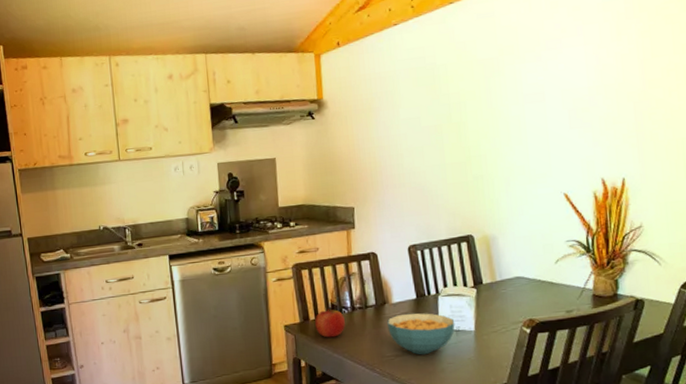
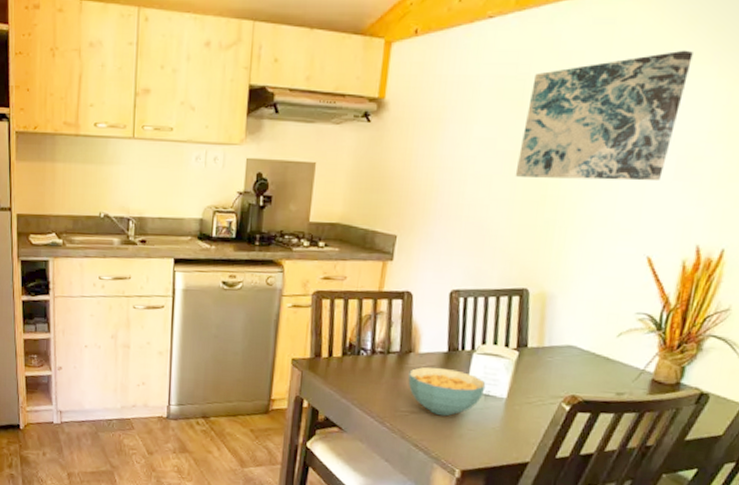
fruit: present [315,309,346,338] -> none [327,348,362,381]
wall art: none [440,28,561,145] -> present [515,50,693,181]

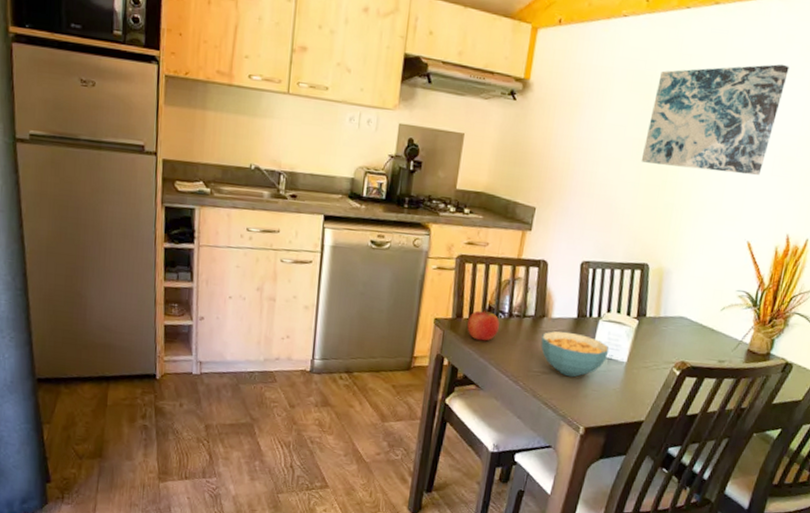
fruit: none [327,348,362,381] -> present [467,310,500,341]

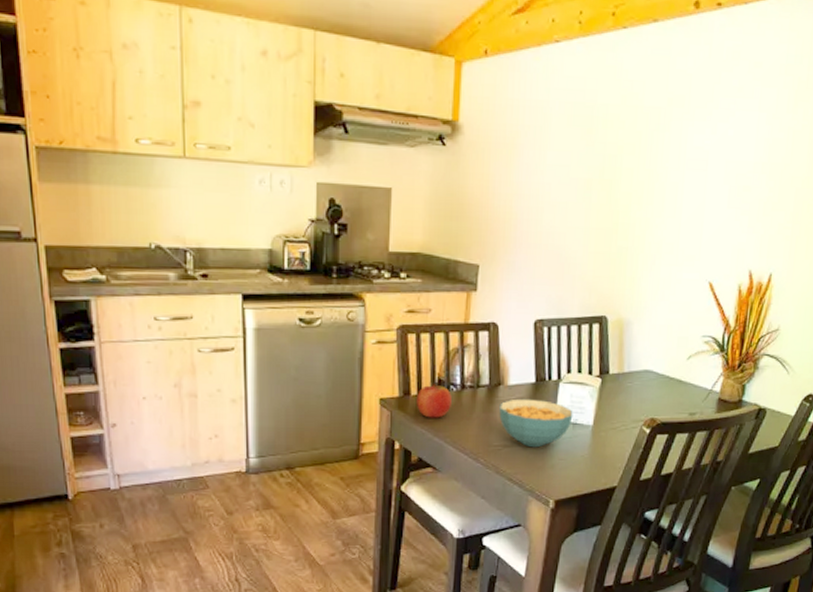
wall art: present [641,63,790,176] -> none [588,84,738,210]

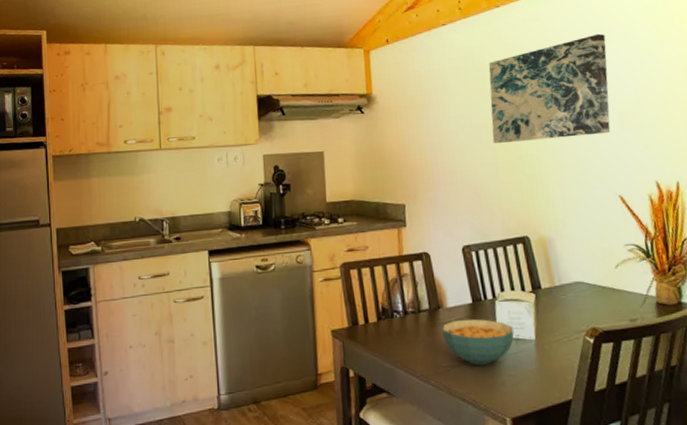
fruit: present [417,384,453,418] -> none [364,312,398,345]
wall art: none [588,84,738,210] -> present [489,33,611,143]

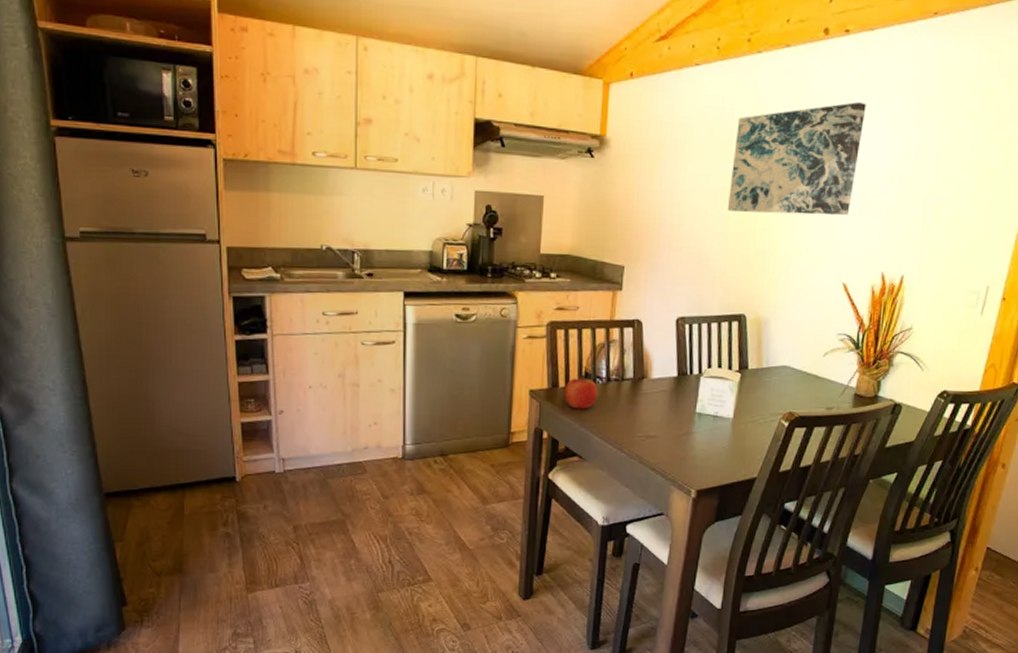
fruit: none [364,312,398,345] -> present [564,377,599,409]
cereal bowl: present [442,319,515,366] -> none [643,392,714,439]

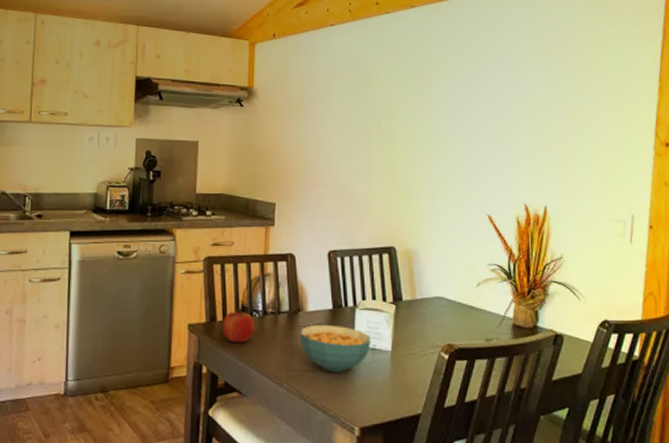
cereal bowl: none [643,392,714,439] -> present [300,324,371,373]
wall art: present [727,101,866,216] -> none [369,51,490,152]

